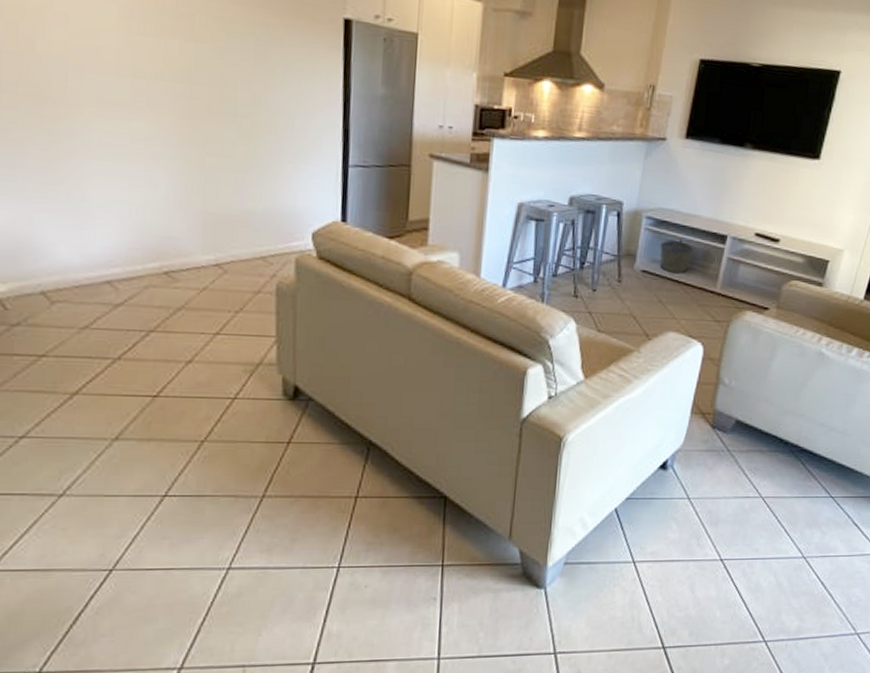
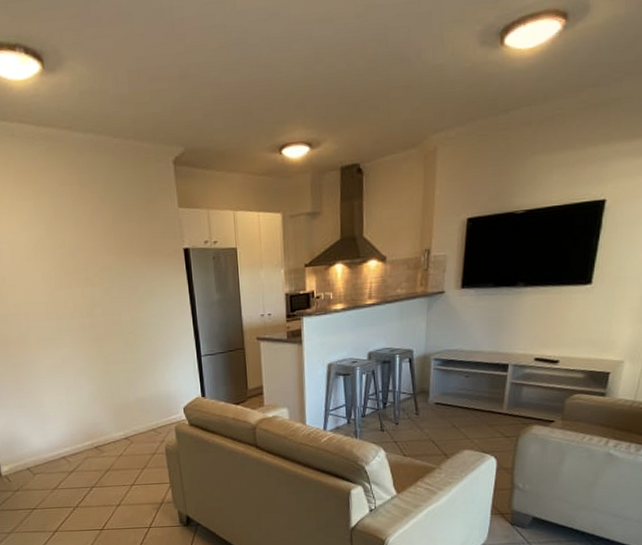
basket: present [660,240,694,274] -> none [449,375,479,403]

